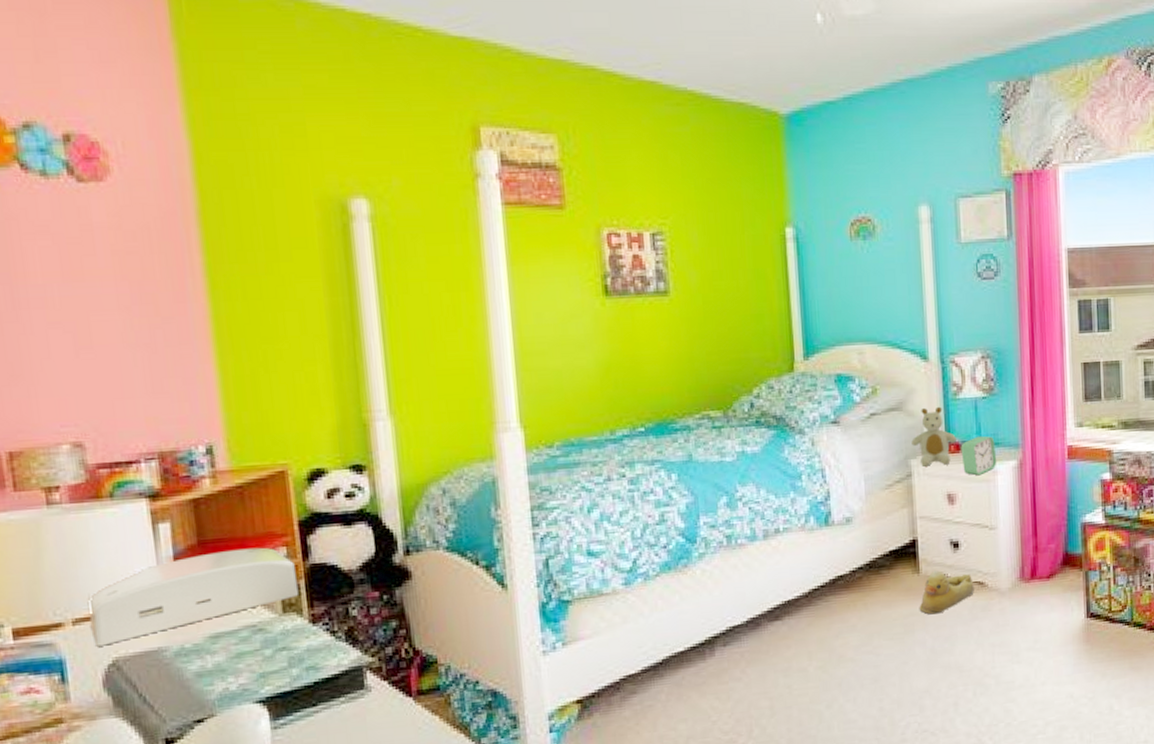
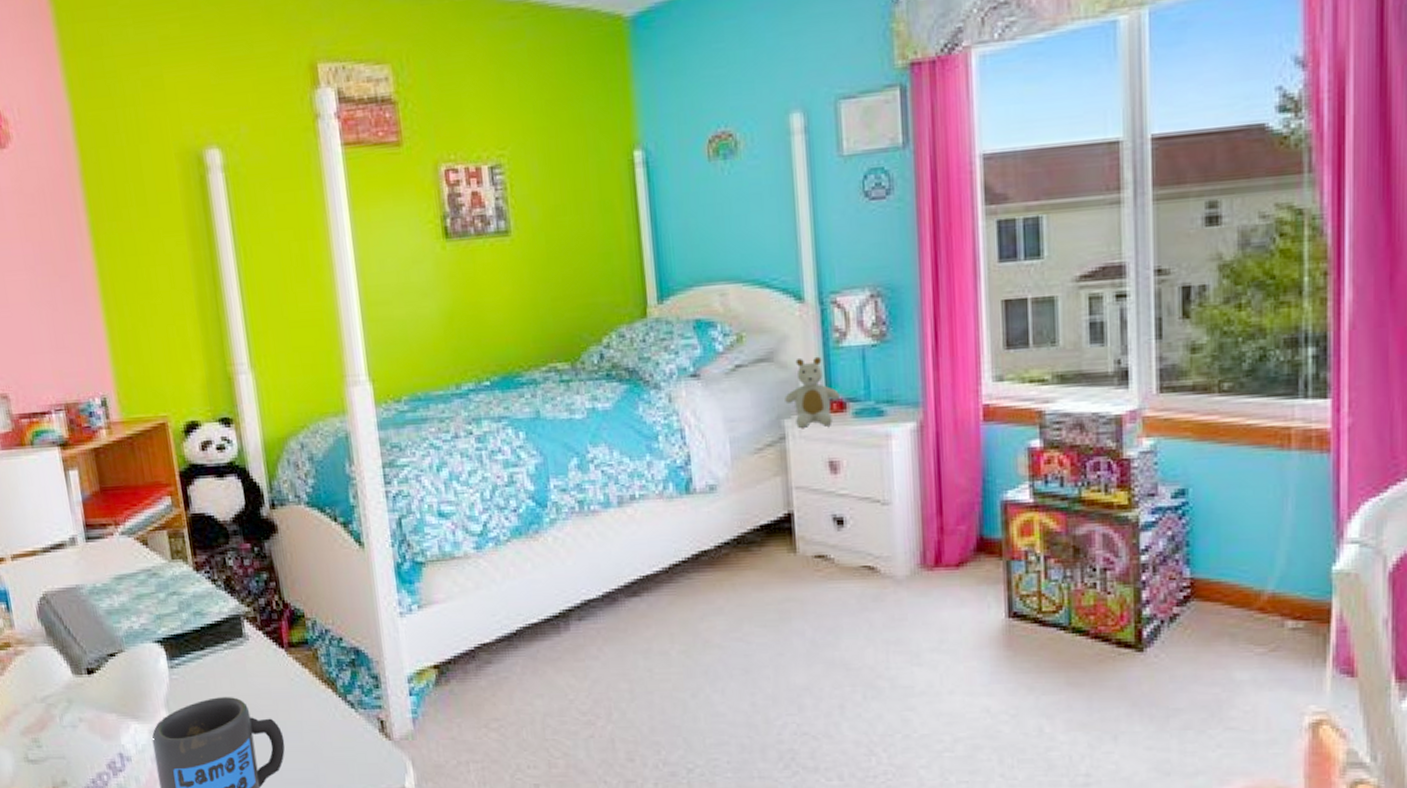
tissue dispenser: present [88,547,299,647] -> none [21,496,184,581]
rubber duck: present [919,570,974,615] -> none [796,551,863,601]
alarm clock: present [960,435,997,476] -> none [845,391,891,440]

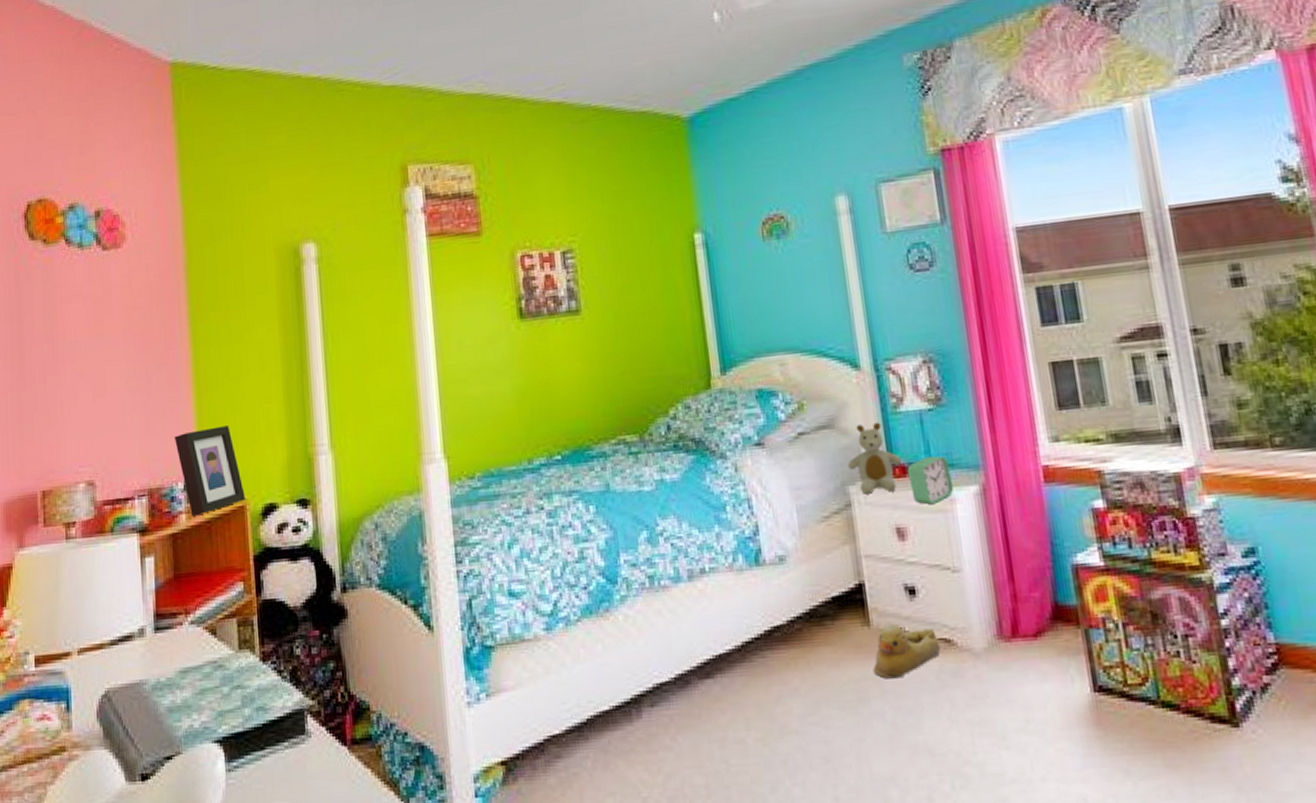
picture frame: none [86,342,167,432] -> present [174,425,246,516]
rubber duck: none [796,551,863,601] -> present [873,623,941,679]
alarm clock: none [845,391,891,440] -> present [907,455,954,505]

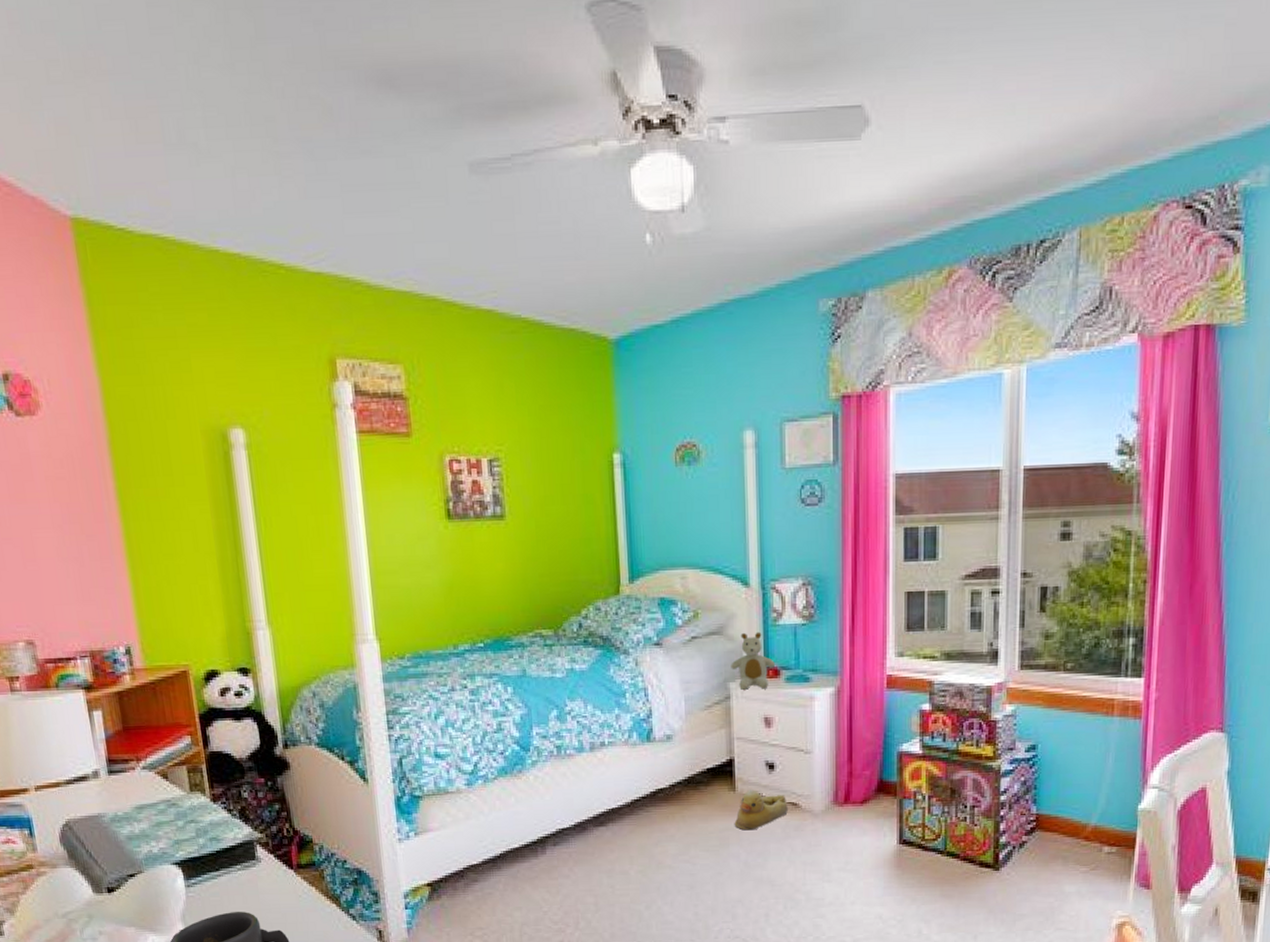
picture frame: present [174,425,246,516] -> none [112,598,188,678]
alarm clock: present [907,455,954,505] -> none [779,662,815,701]

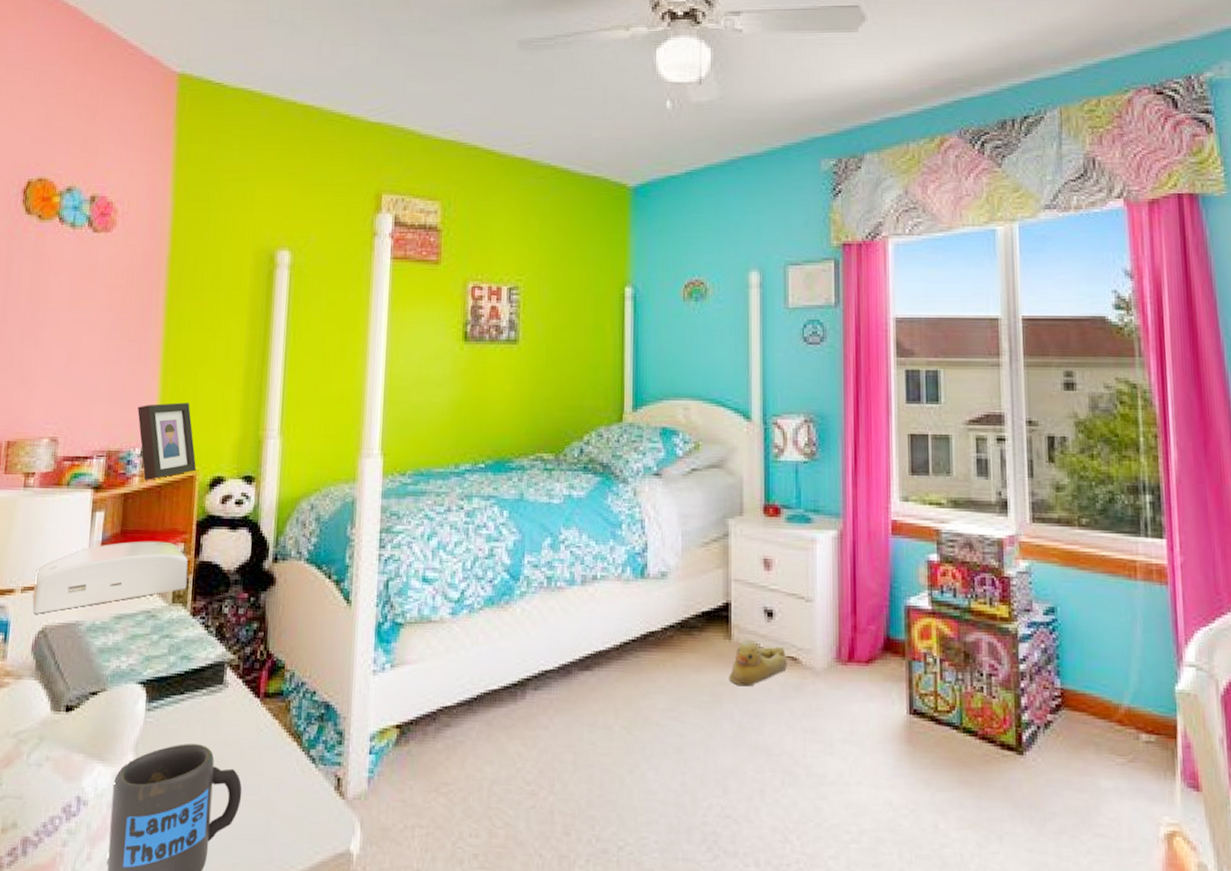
tissue dispenser: none [45,735,202,809] -> present [32,541,188,614]
picture frame: none [112,598,188,678] -> present [137,403,197,480]
stuffed bear: present [731,631,775,690] -> none [730,467,775,528]

